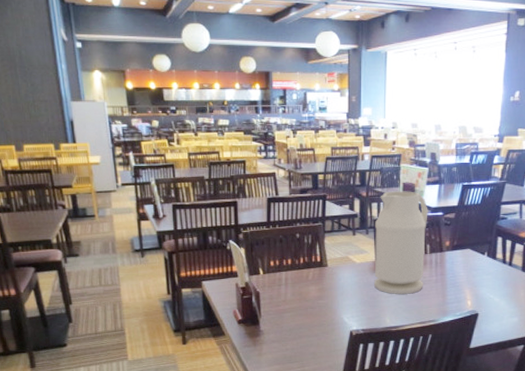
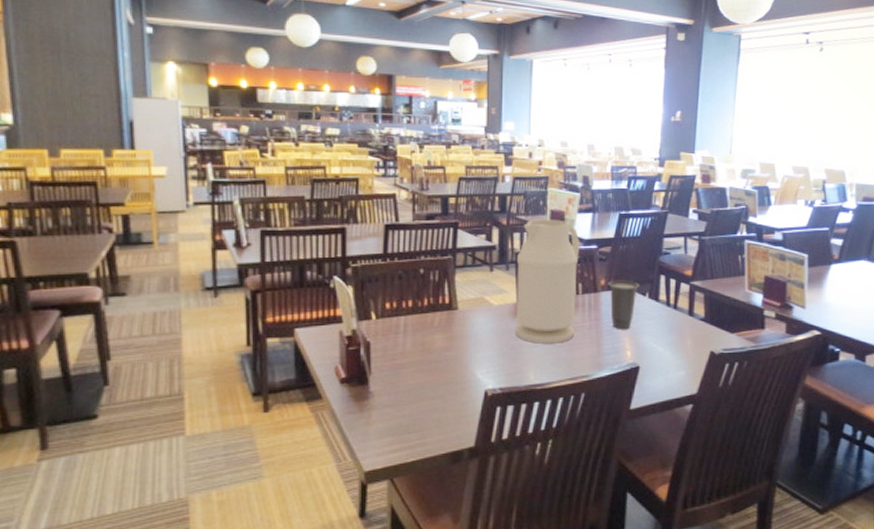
cup: none [452,241,480,283] -> present [608,280,640,329]

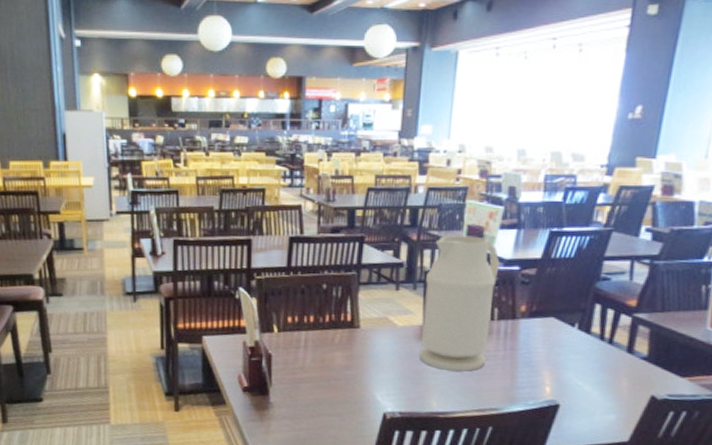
cup: present [608,280,640,329] -> none [529,306,569,362]

